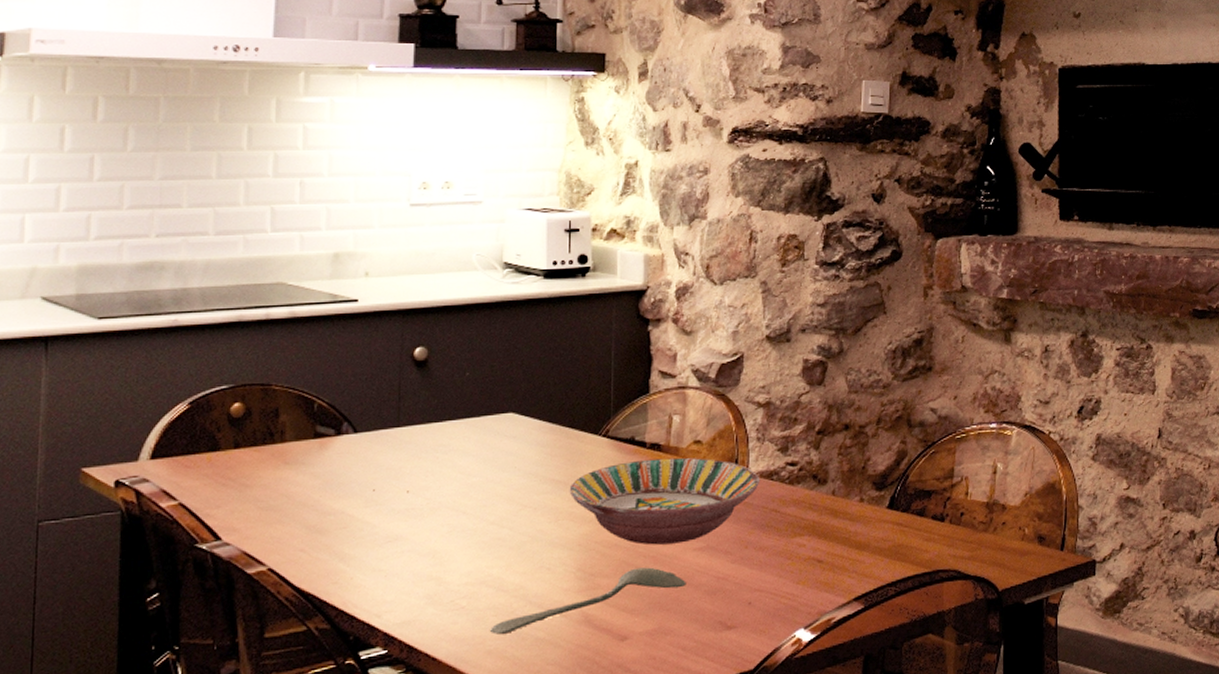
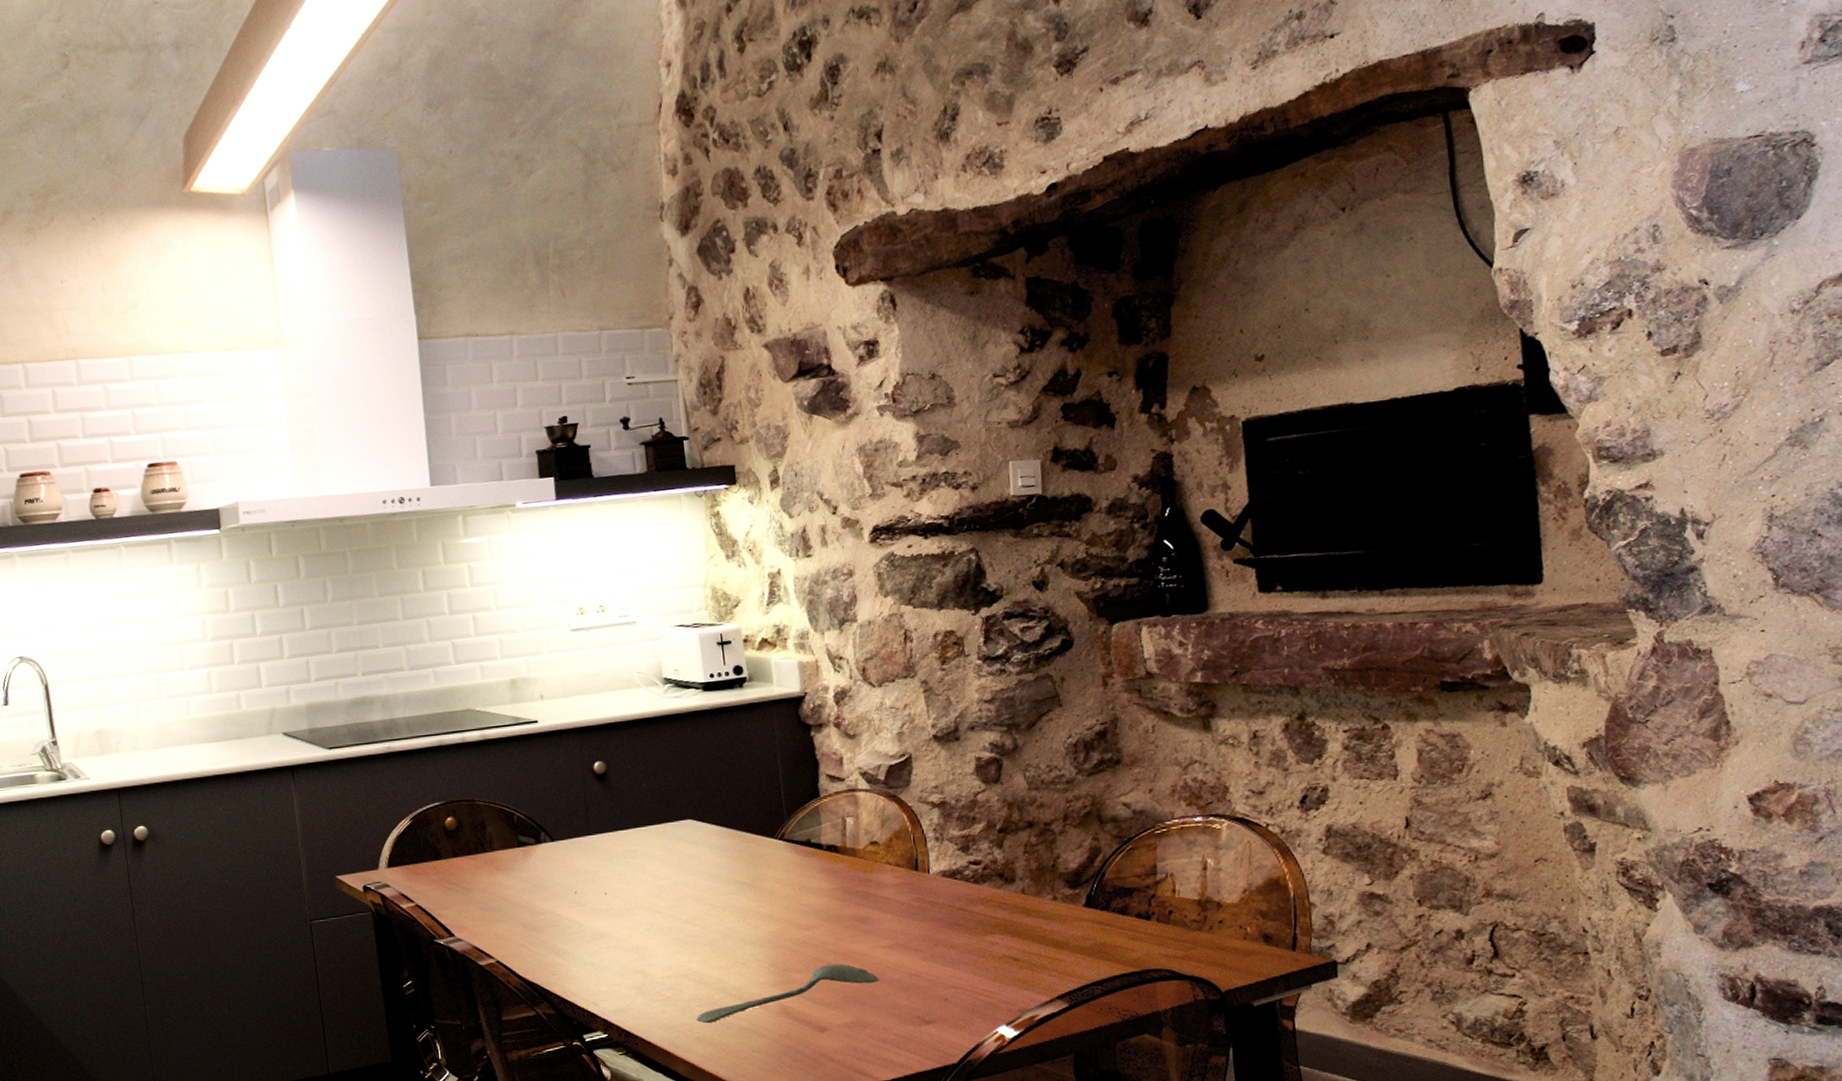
serving bowl: present [569,457,761,545] -> none [753,858,944,943]

